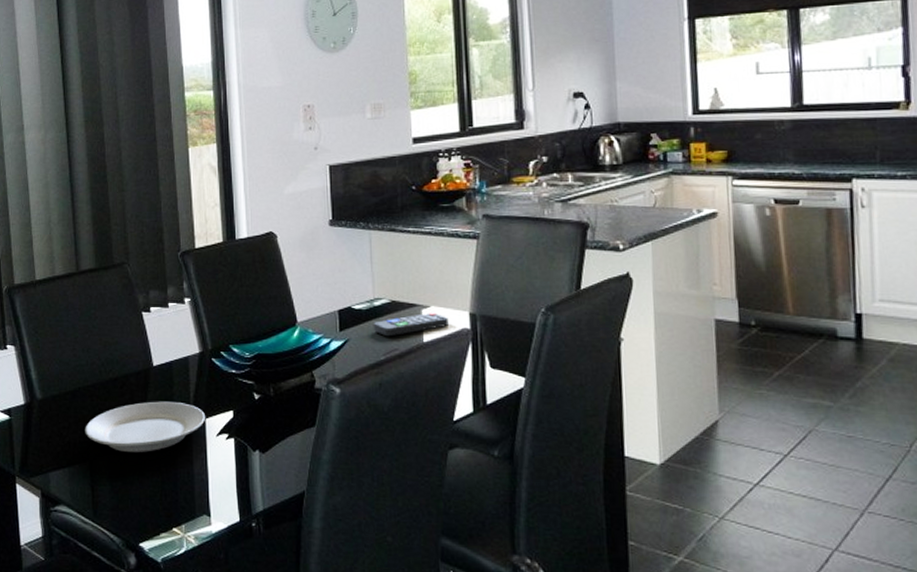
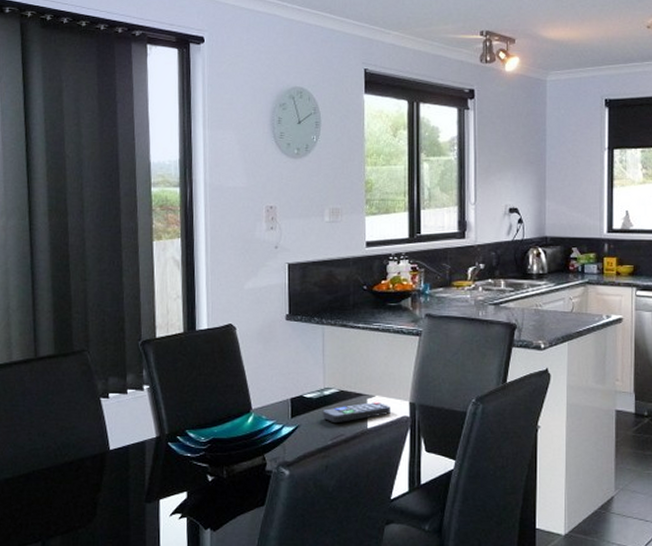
plate: present [85,401,206,452] -> none [38,483,160,532]

